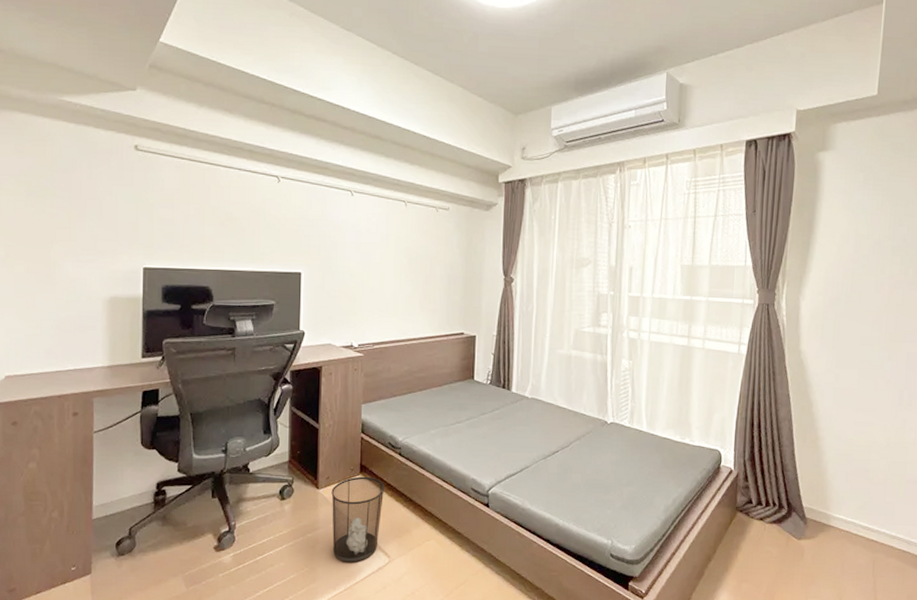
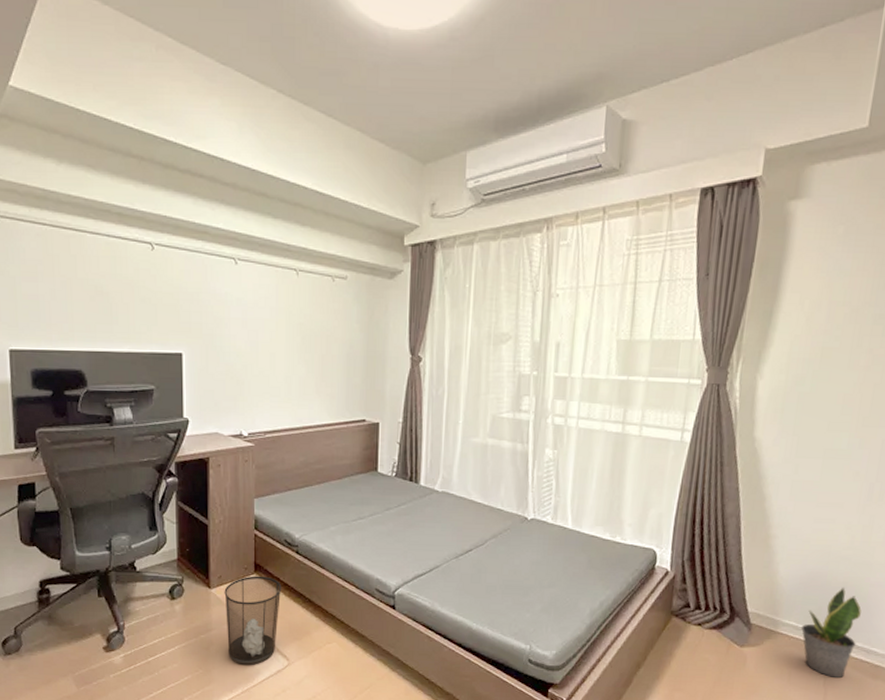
potted plant: none [849,483,900,567] -> present [800,587,862,678]

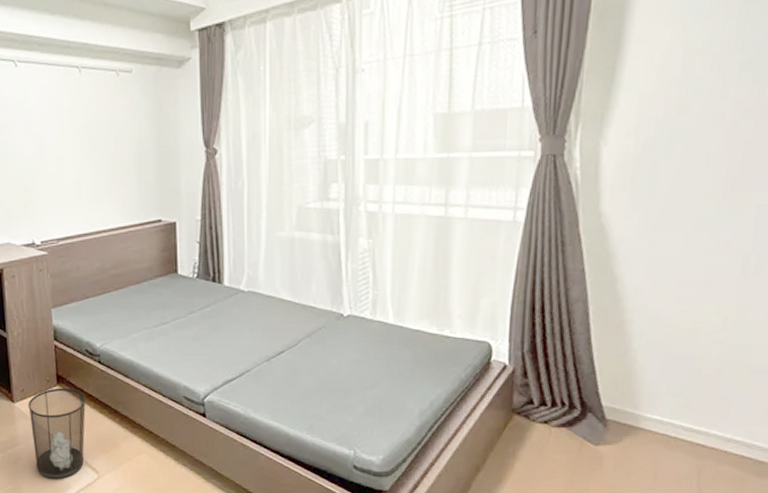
potted plant: present [800,587,862,678] -> none [666,374,740,476]

